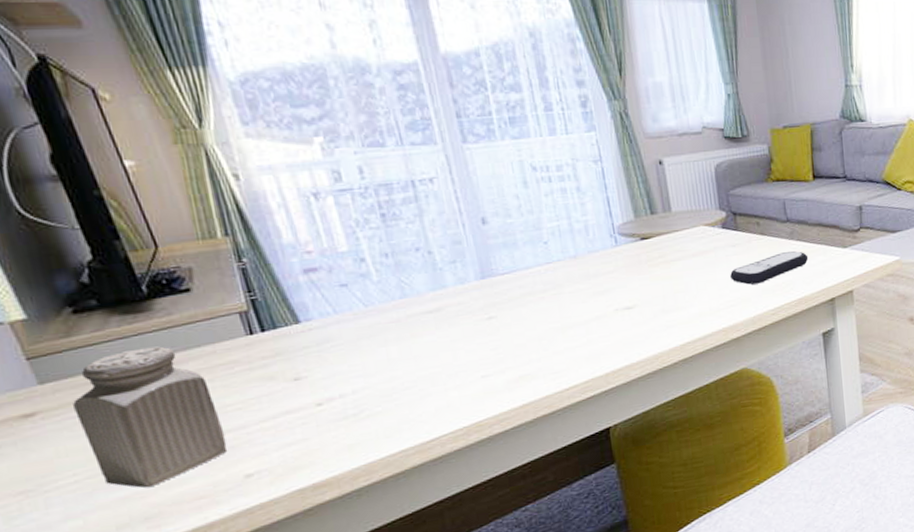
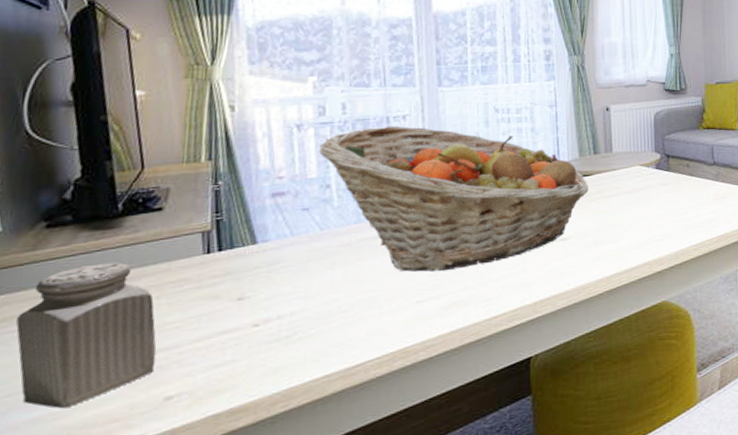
fruit basket: none [343,190,650,347] -> present [319,126,588,272]
remote control: present [730,251,809,285] -> none [659,191,731,221]

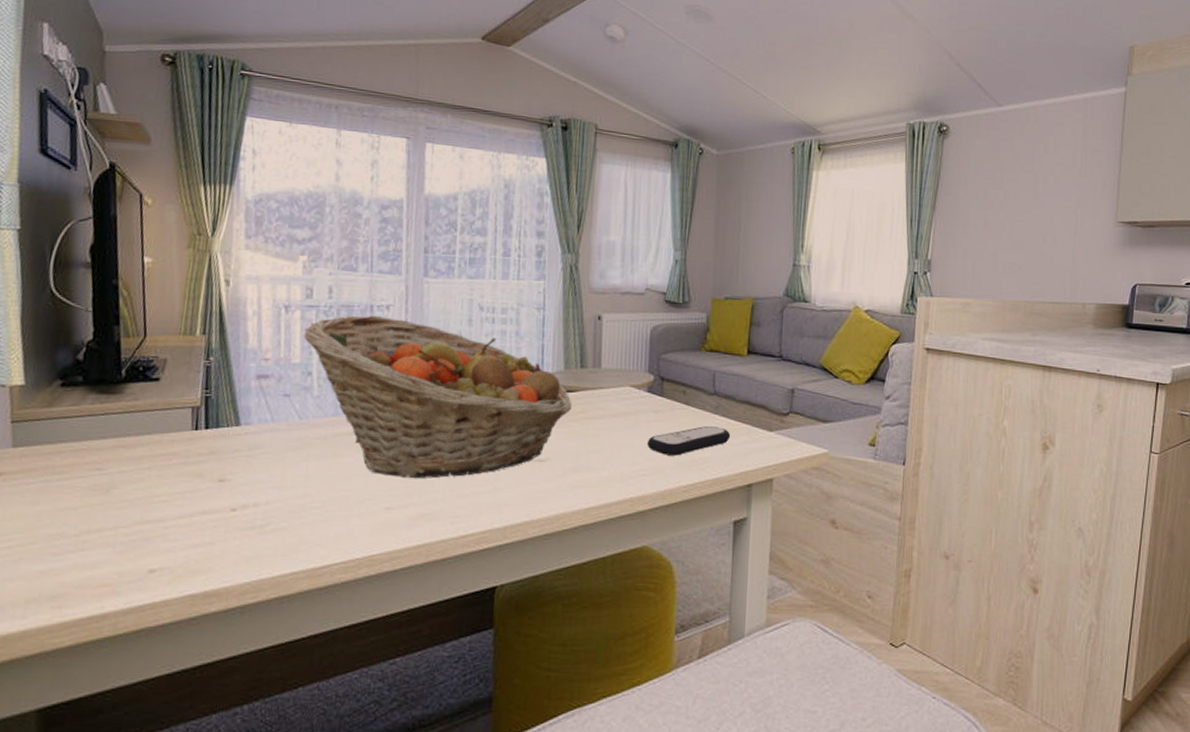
salt shaker: present [16,262,157,409] -> none [31,427,146,566]
remote control: none [659,191,731,221] -> present [647,426,731,456]

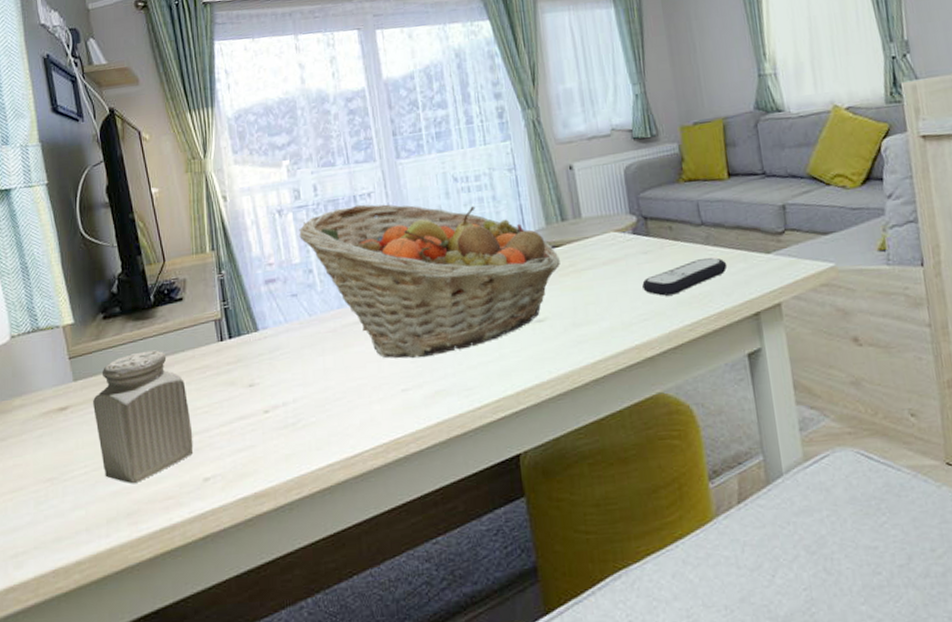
salt shaker: none [31,427,146,566] -> present [93,350,194,484]

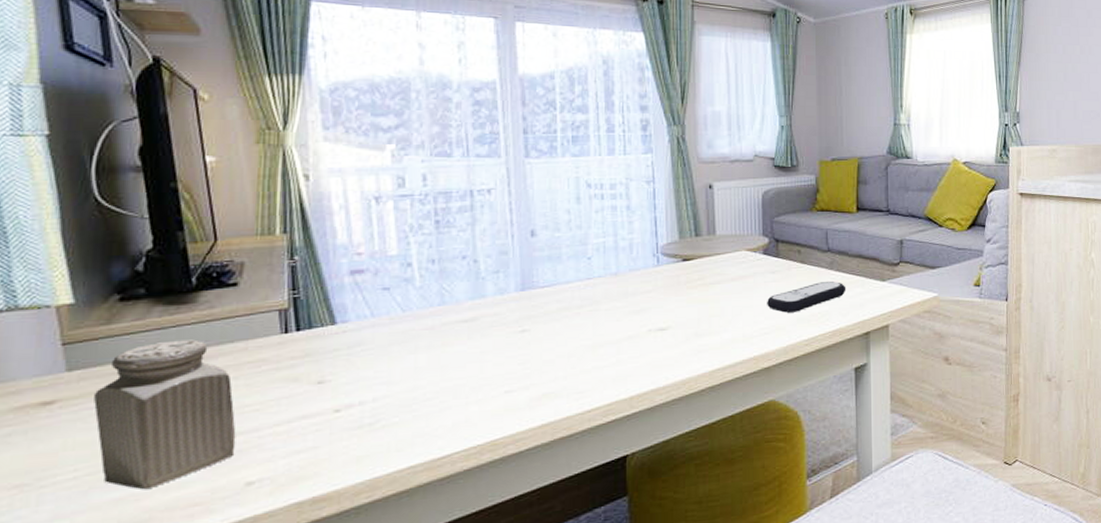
fruit basket: present [299,204,560,358] -> none [399,200,689,360]

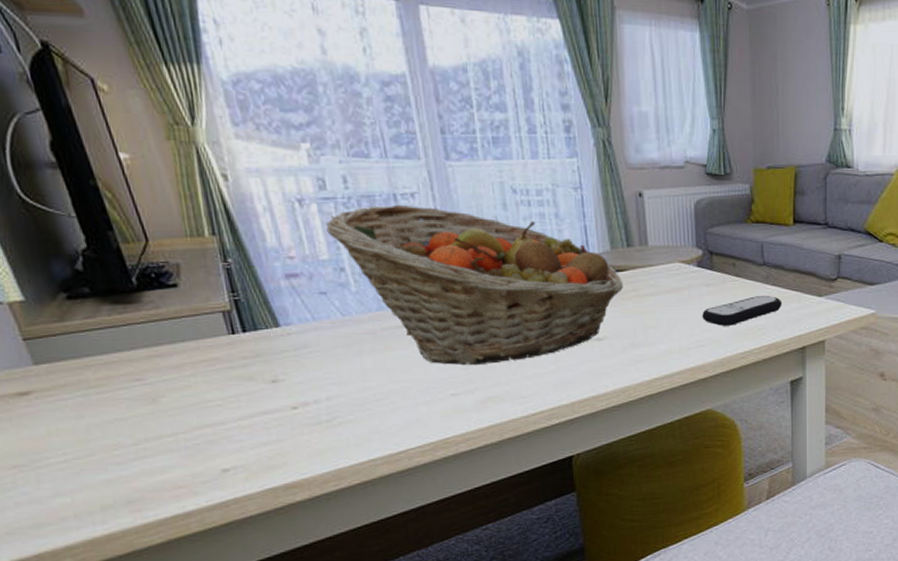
salt shaker: present [94,339,236,490] -> none [65,338,206,473]
fruit basket: none [399,200,689,360] -> present [326,204,623,366]

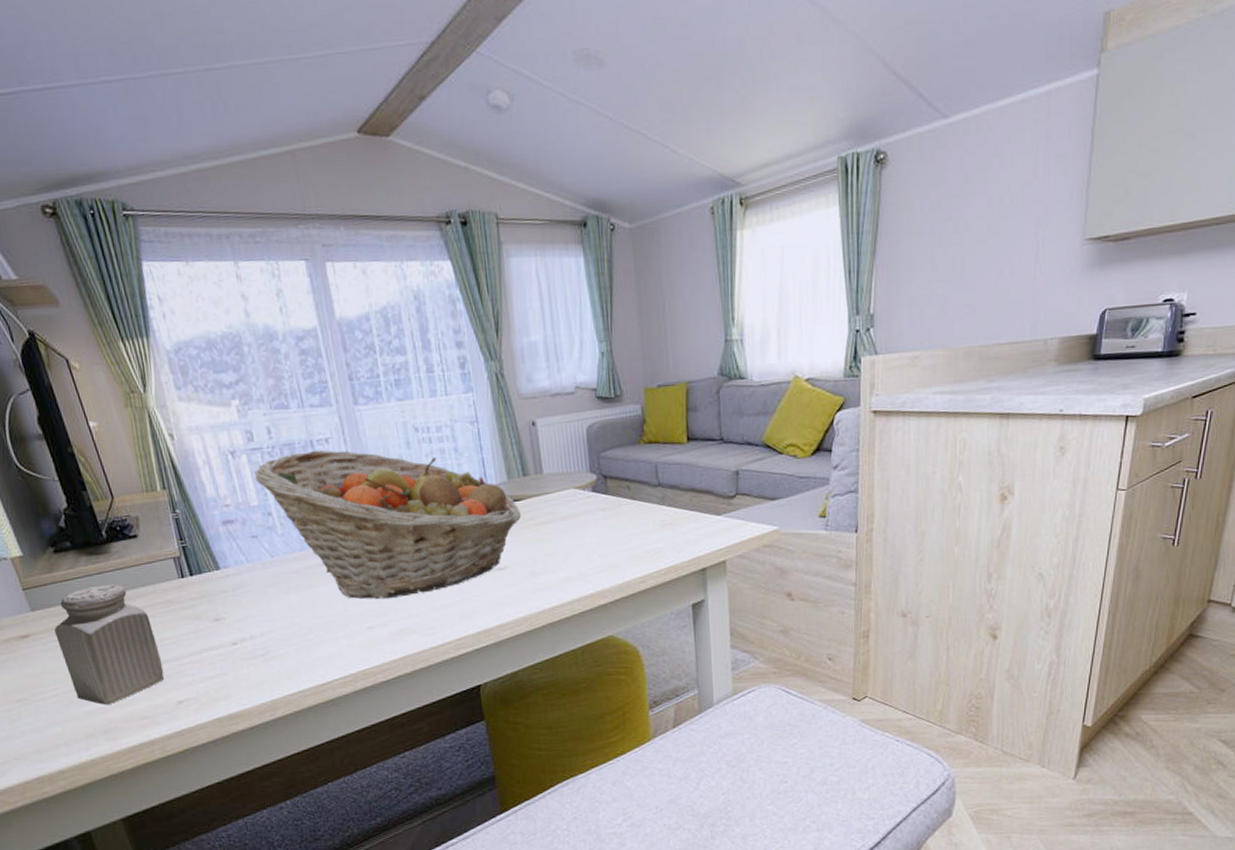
salt shaker: none [65,338,206,473] -> present [54,584,164,705]
remote control: present [702,296,783,326] -> none [599,517,680,550]

